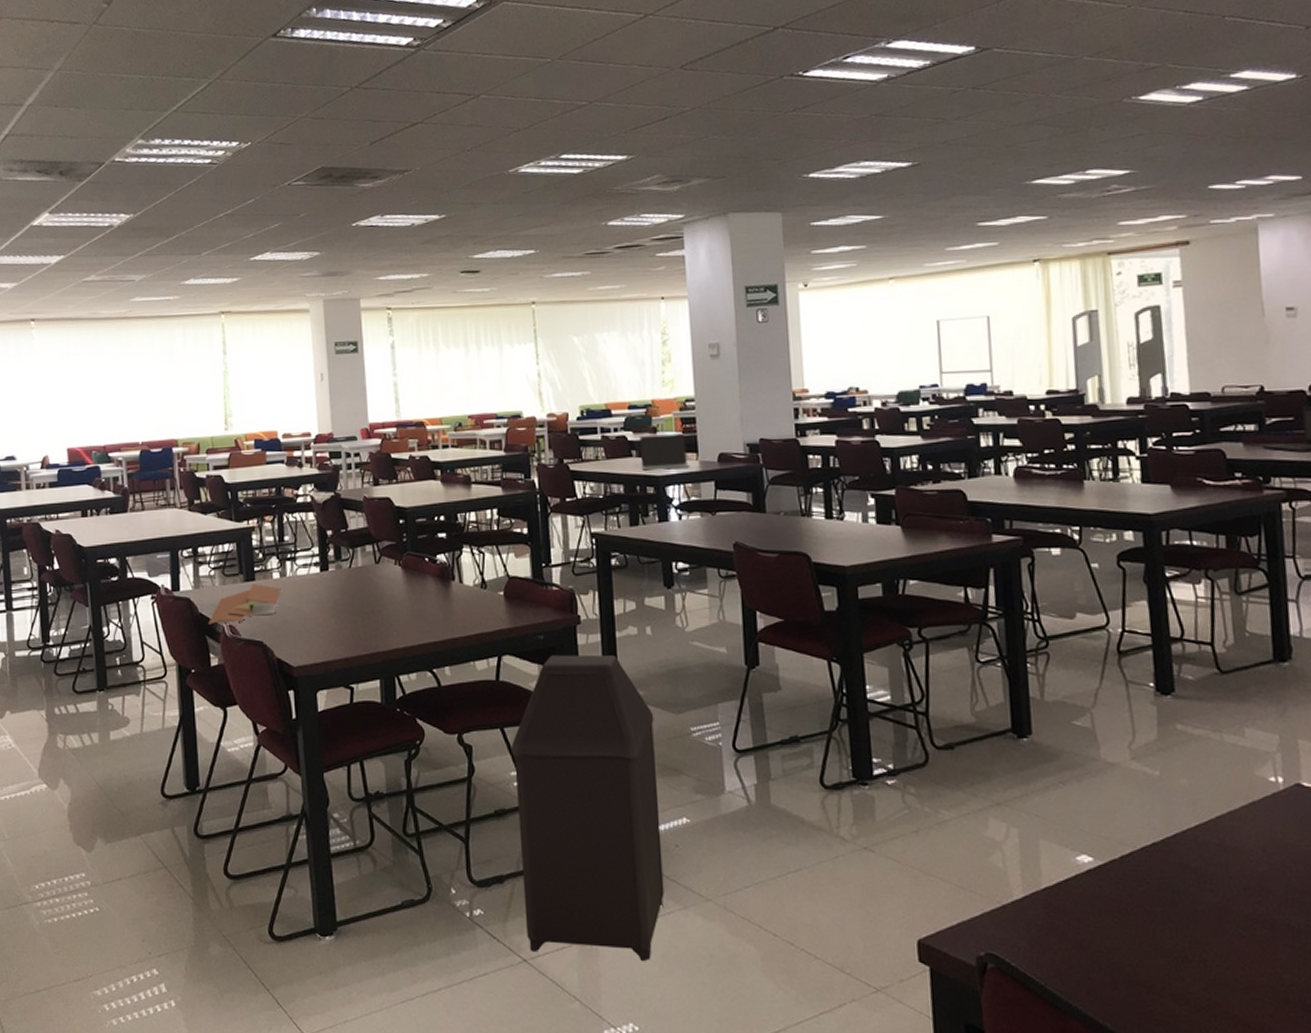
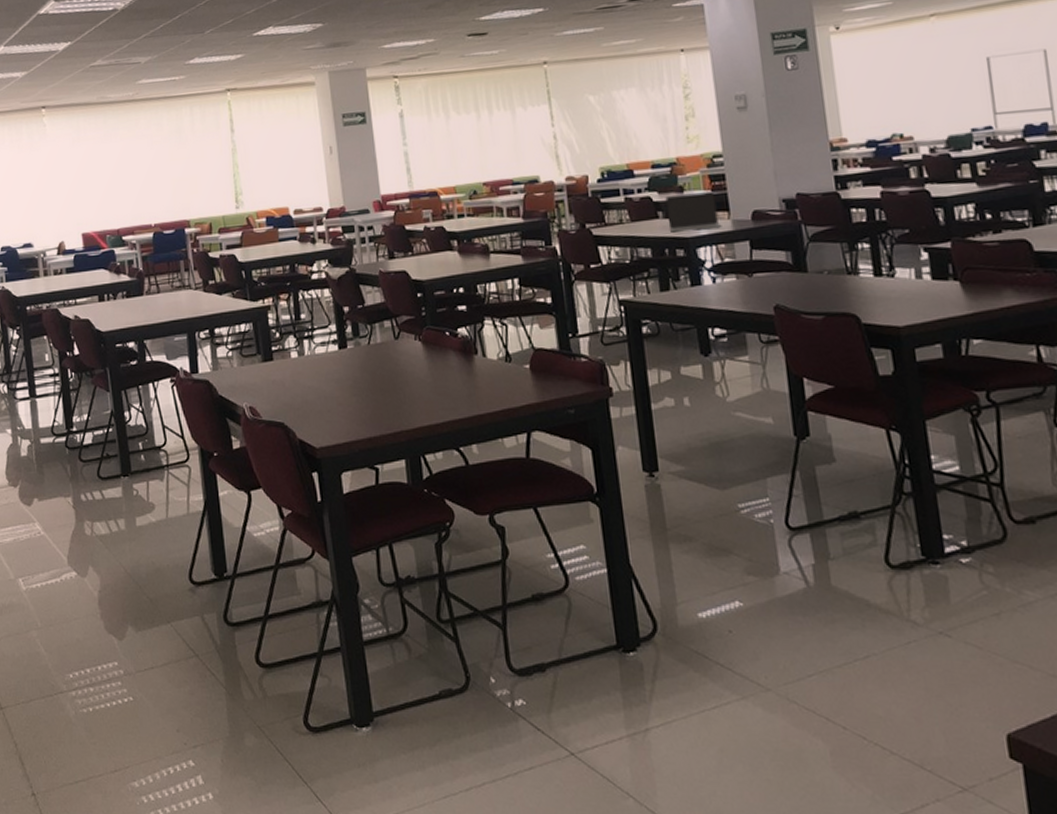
papers: present [208,583,281,626] -> none [228,363,300,408]
trash can: present [511,654,665,961] -> none [545,428,720,755]

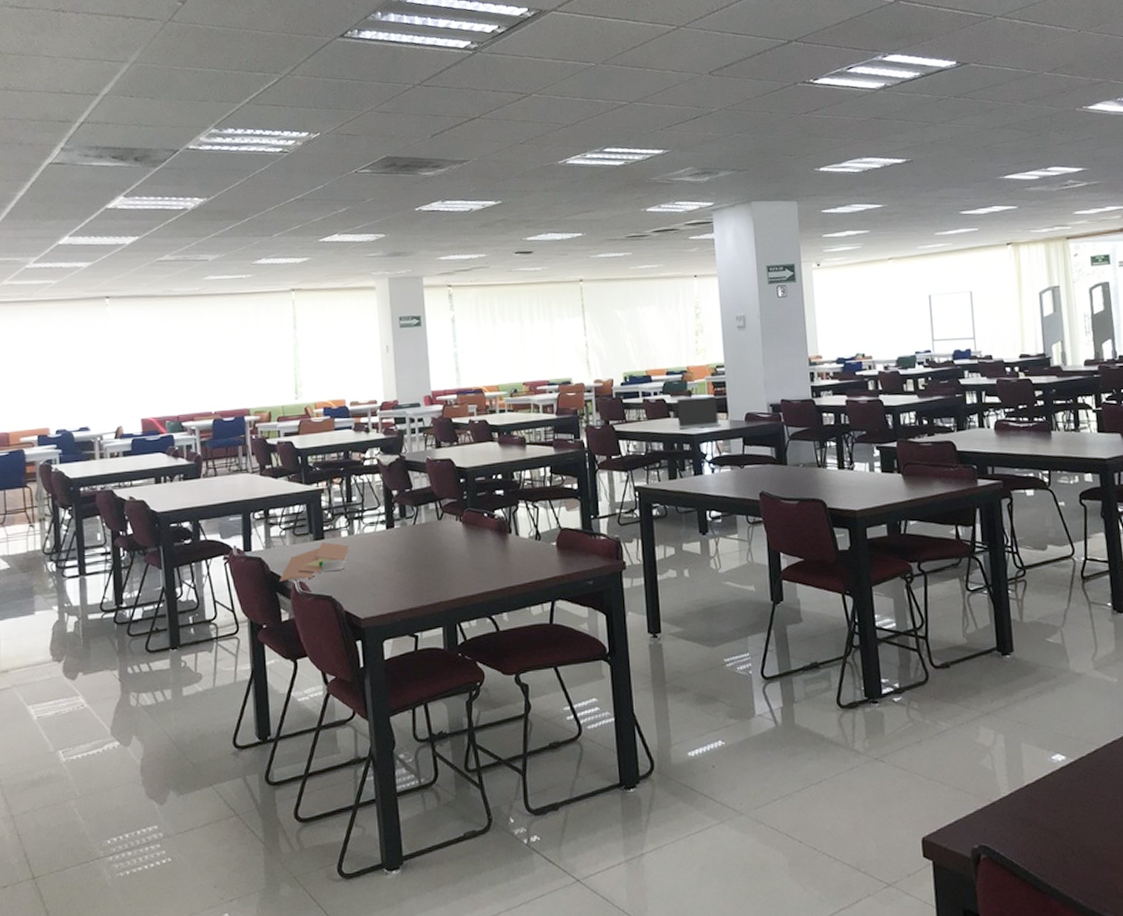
papers: none [228,363,300,408] -> present [279,541,349,583]

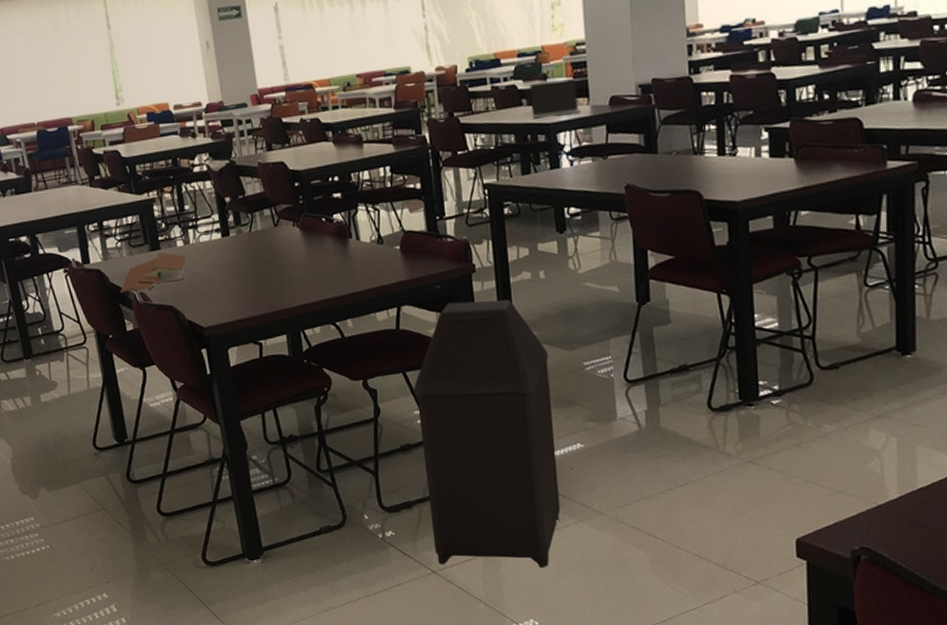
trash can: none [564,596,703,873] -> present [413,300,561,567]

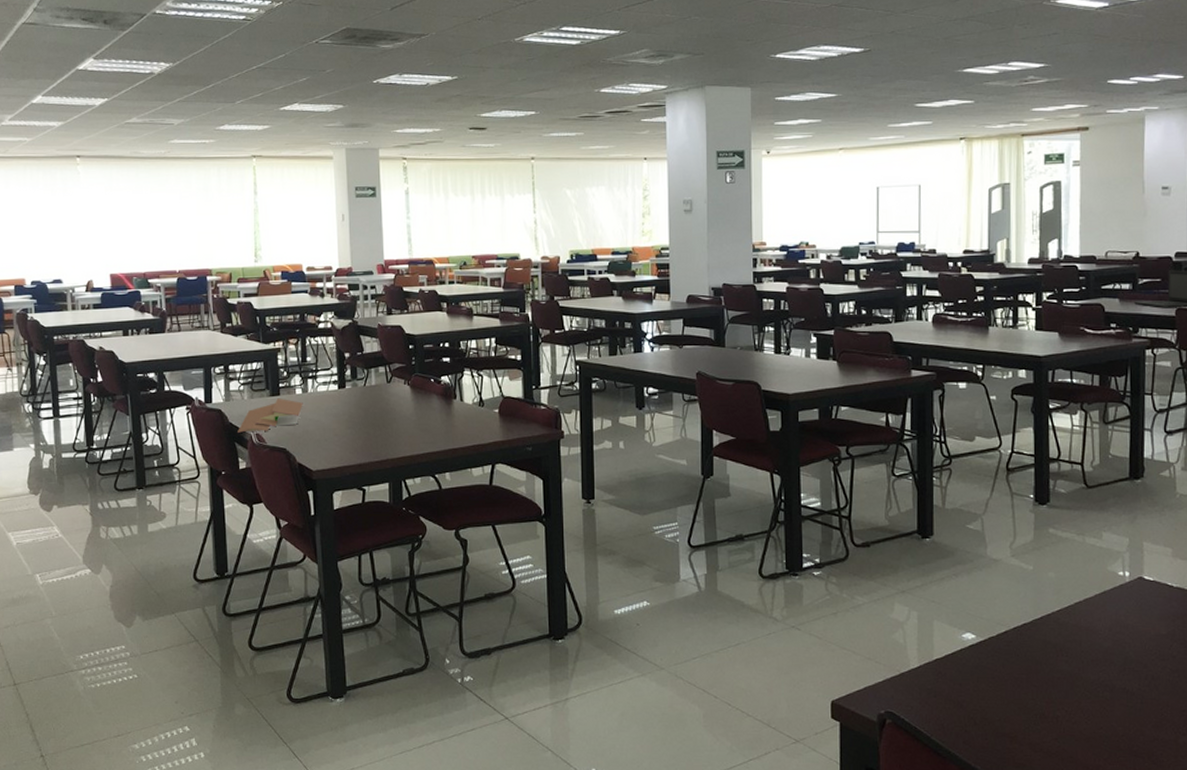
trash can: present [413,300,561,567] -> none [500,464,626,718]
laptop: present [529,78,582,119] -> none [620,277,663,308]

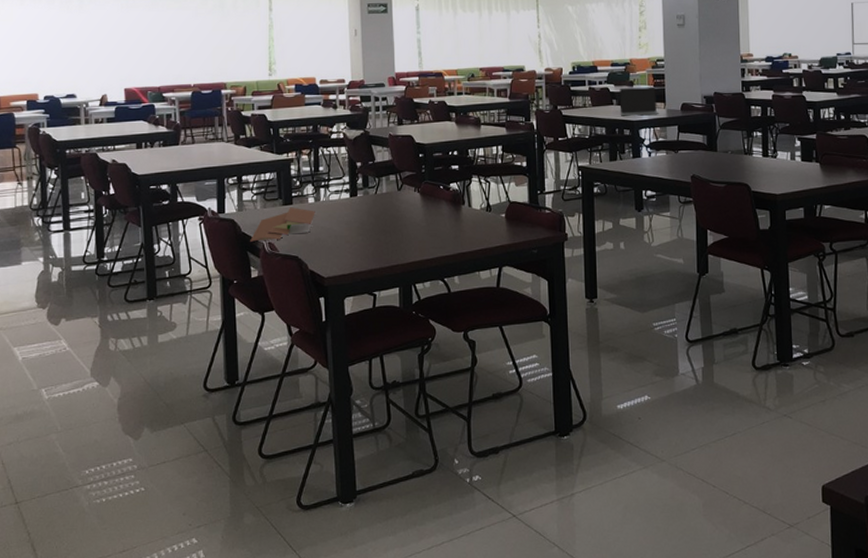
laptop: none [620,277,663,308] -> present [619,87,659,116]

